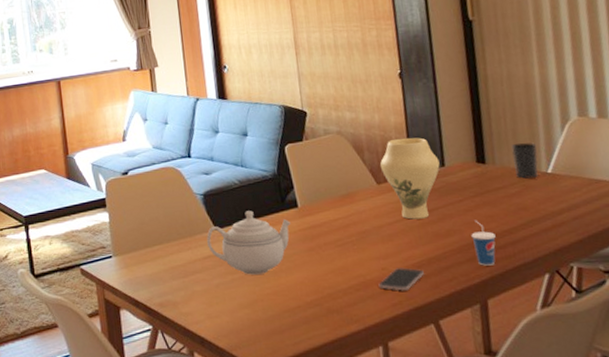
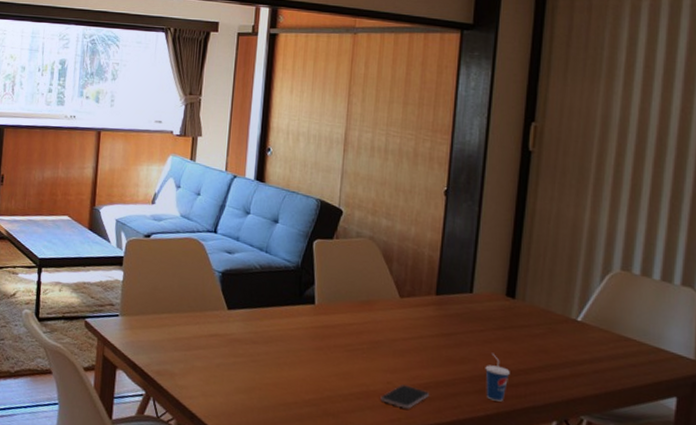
teapot: present [207,210,291,275] -> none [216,297,304,363]
vase: present [380,137,440,220] -> none [407,255,468,341]
cup: present [511,142,539,179] -> none [543,284,572,323]

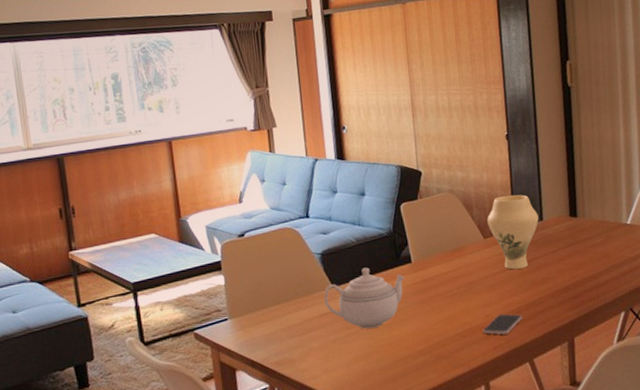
teapot: none [216,297,304,363] -> present [324,267,404,329]
vase: none [407,255,468,341] -> present [487,194,539,270]
cup: present [485,353,510,402] -> none [563,267,583,308]

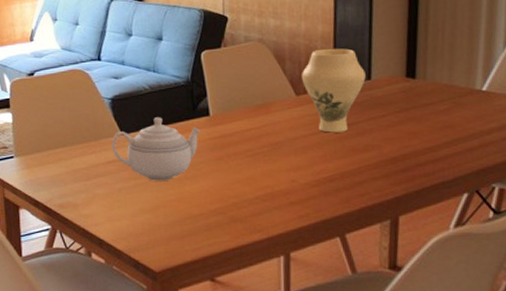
smartphone: present [482,313,522,335] -> none [286,181,335,204]

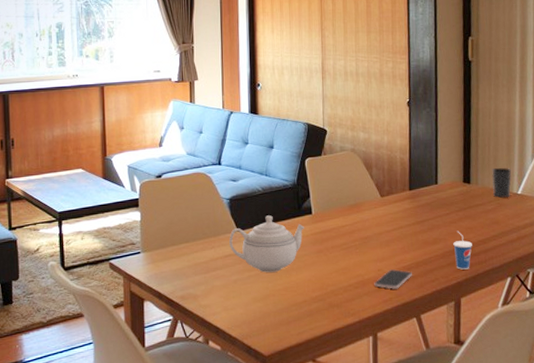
smartphone: none [286,181,335,204] -> present [374,269,412,289]
vase: present [302,48,366,133] -> none [385,158,434,228]
cup: none [390,136,416,183] -> present [453,230,472,270]
cup: none [445,57,475,96] -> present [491,167,512,198]

